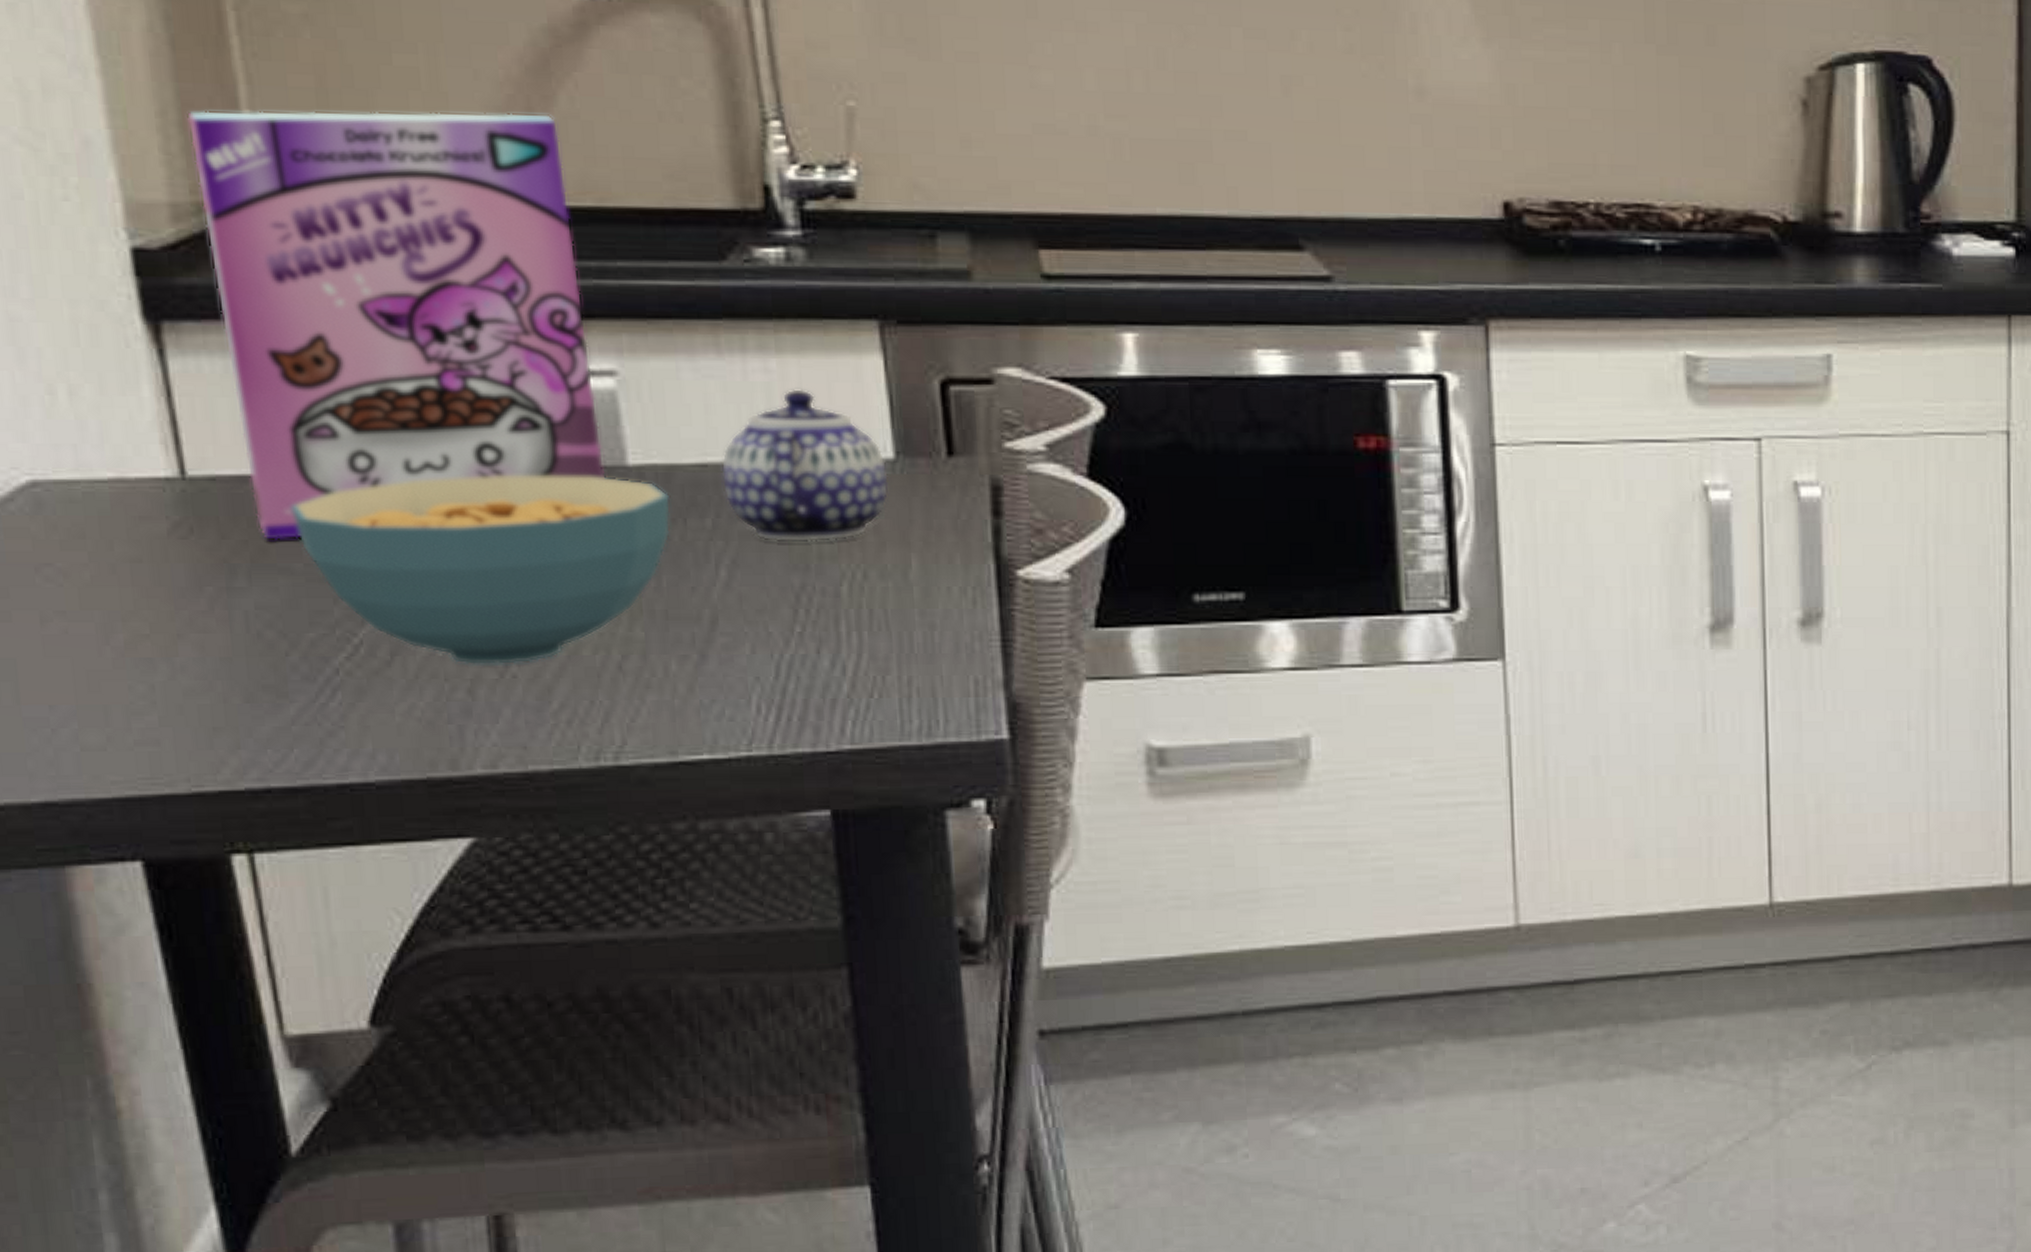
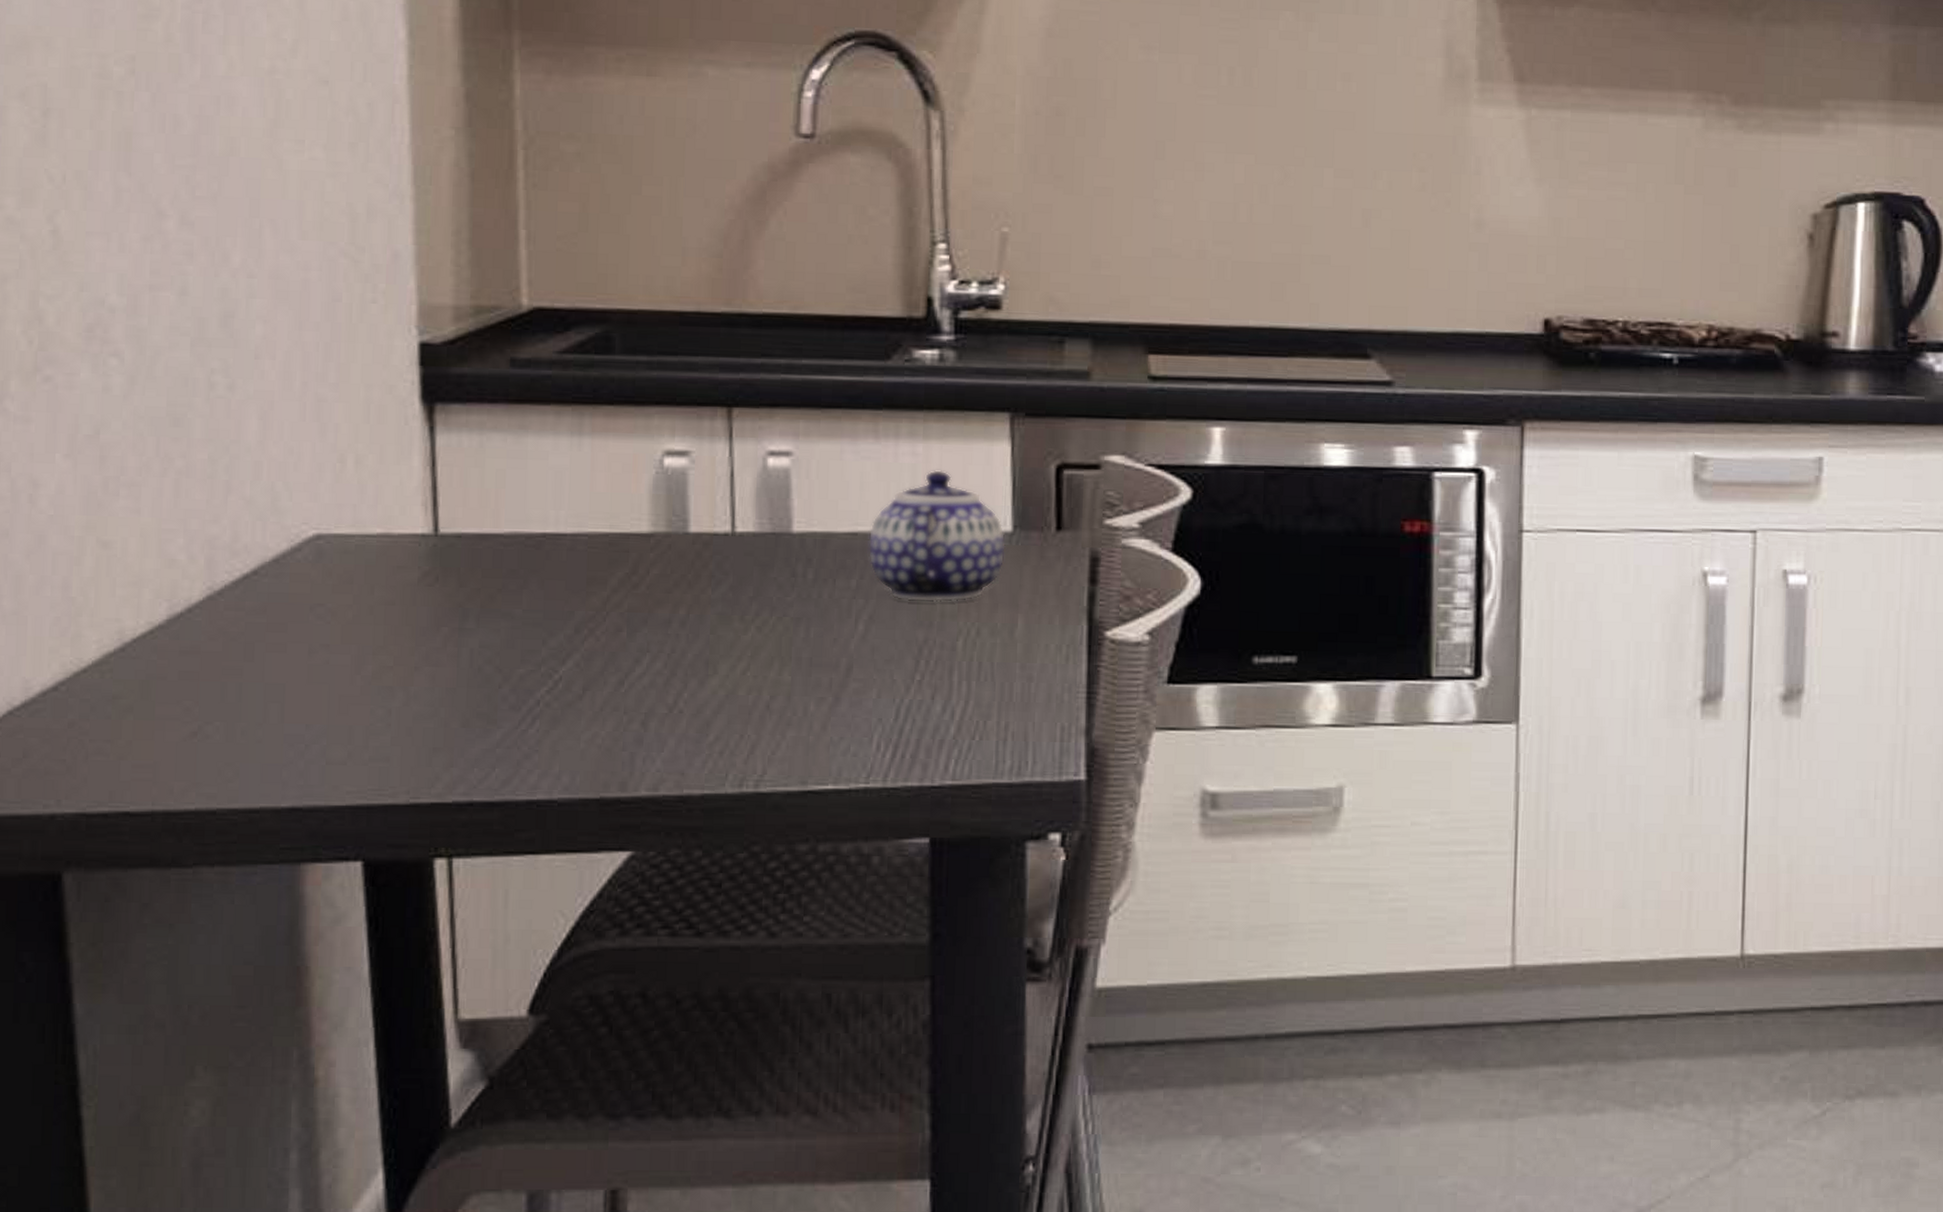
cereal box: present [187,110,608,540] -> none [476,230,775,589]
cereal bowl: present [290,475,672,666] -> none [517,538,825,702]

